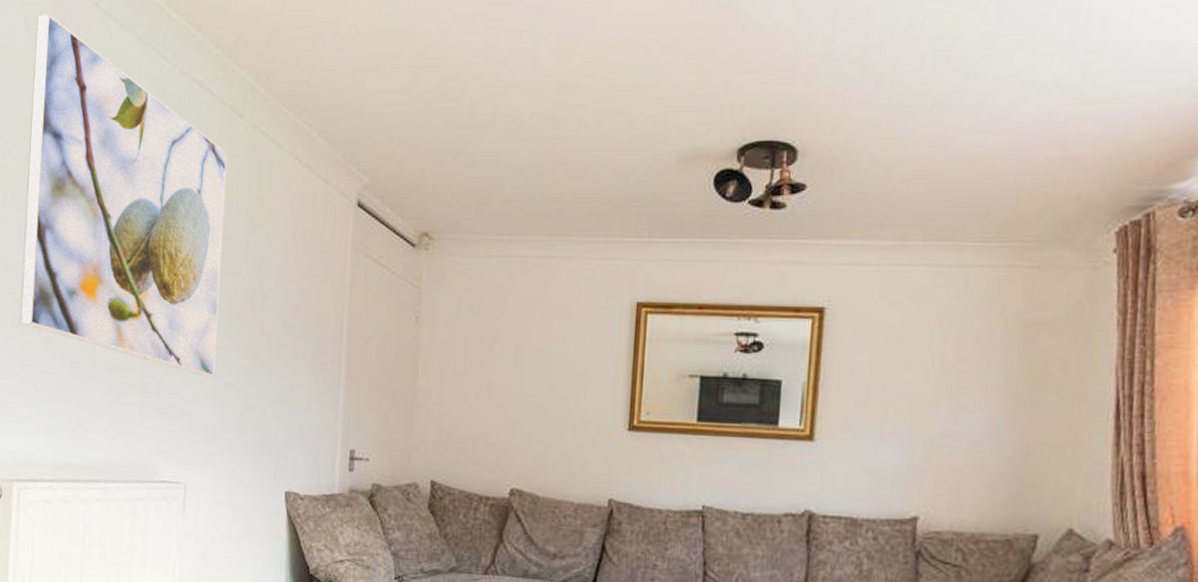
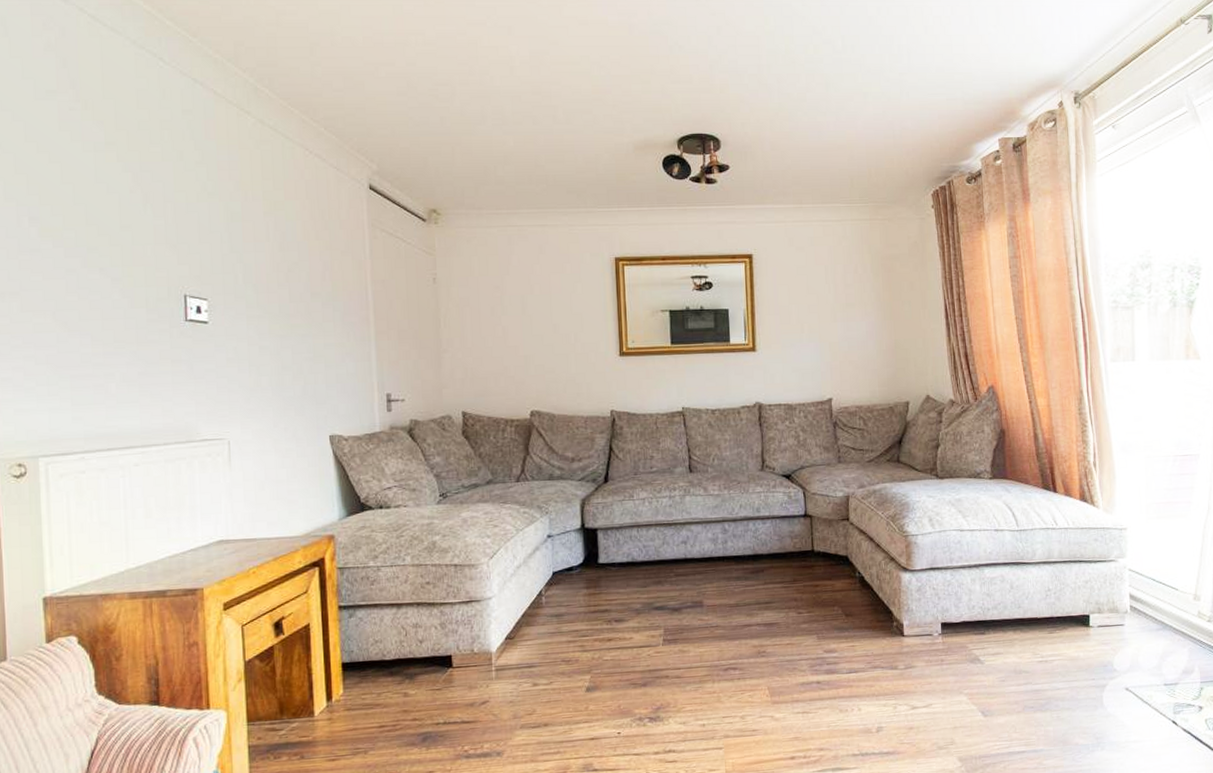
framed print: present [19,14,228,377] -> none [15,16,247,343]

